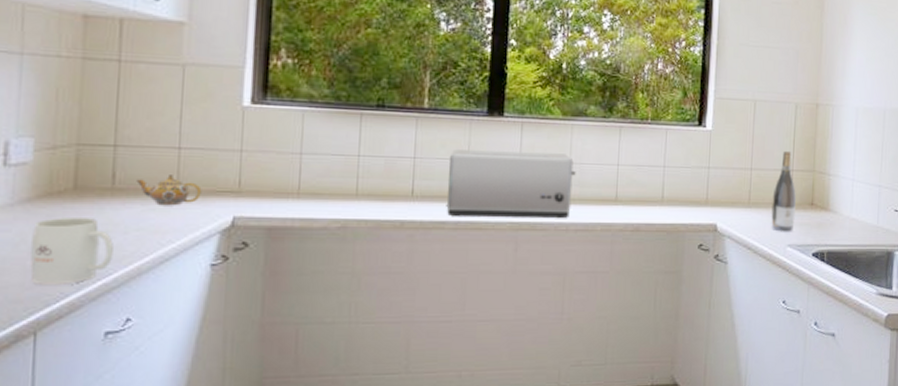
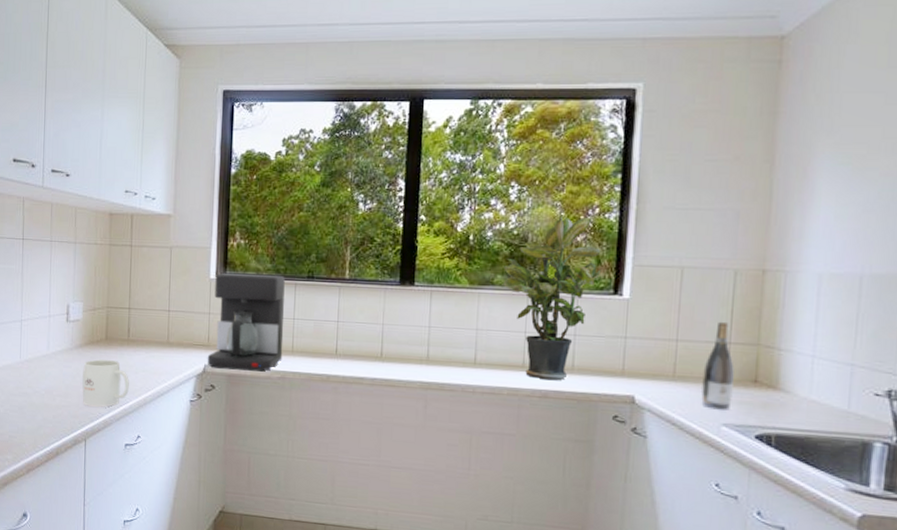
teapot: present [136,175,202,206] -> none [143,331,184,355]
coffee maker: none [237,99,348,220] -> present [207,273,285,371]
toaster: present [446,149,576,218] -> none [364,315,483,381]
potted plant: none [596,46,688,213] -> present [503,215,602,381]

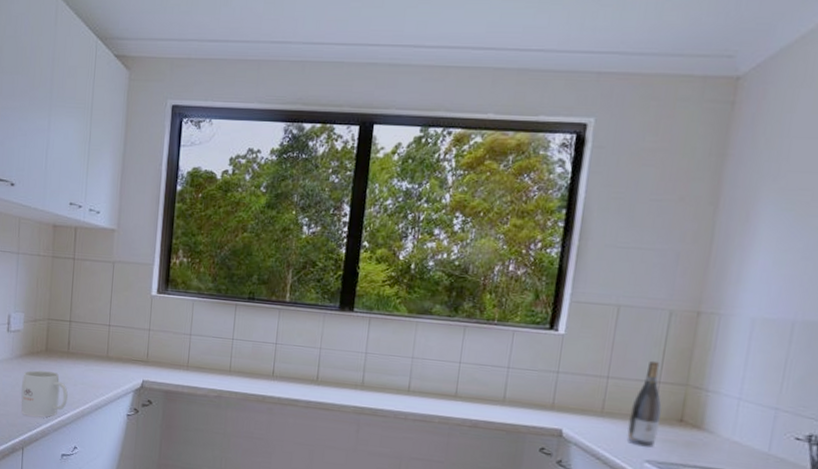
coffee maker: present [207,273,285,371] -> none [145,290,226,389]
potted plant: present [503,215,602,381] -> none [441,247,540,411]

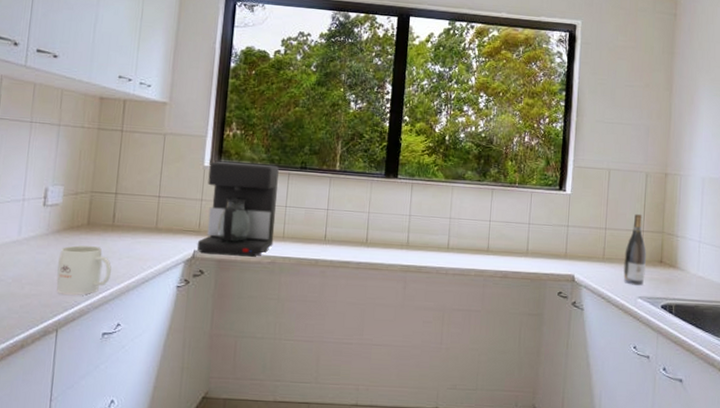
coffee maker: none [145,290,226,389] -> present [196,161,279,256]

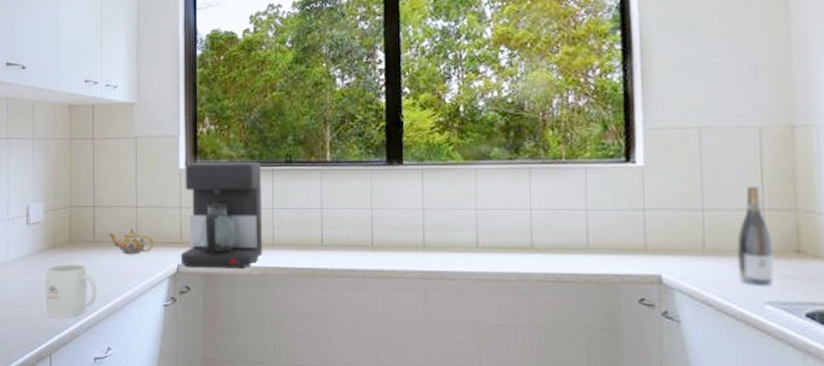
teapot: none [129,216,173,240] -> present [109,229,154,255]

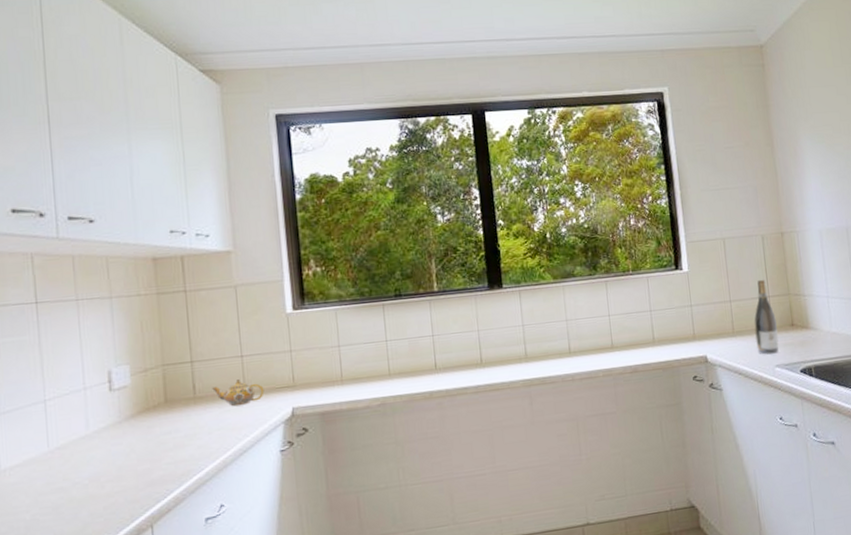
mug: present [45,264,96,318] -> none [138,424,203,486]
coffee maker: present [180,161,263,267] -> none [292,298,380,409]

